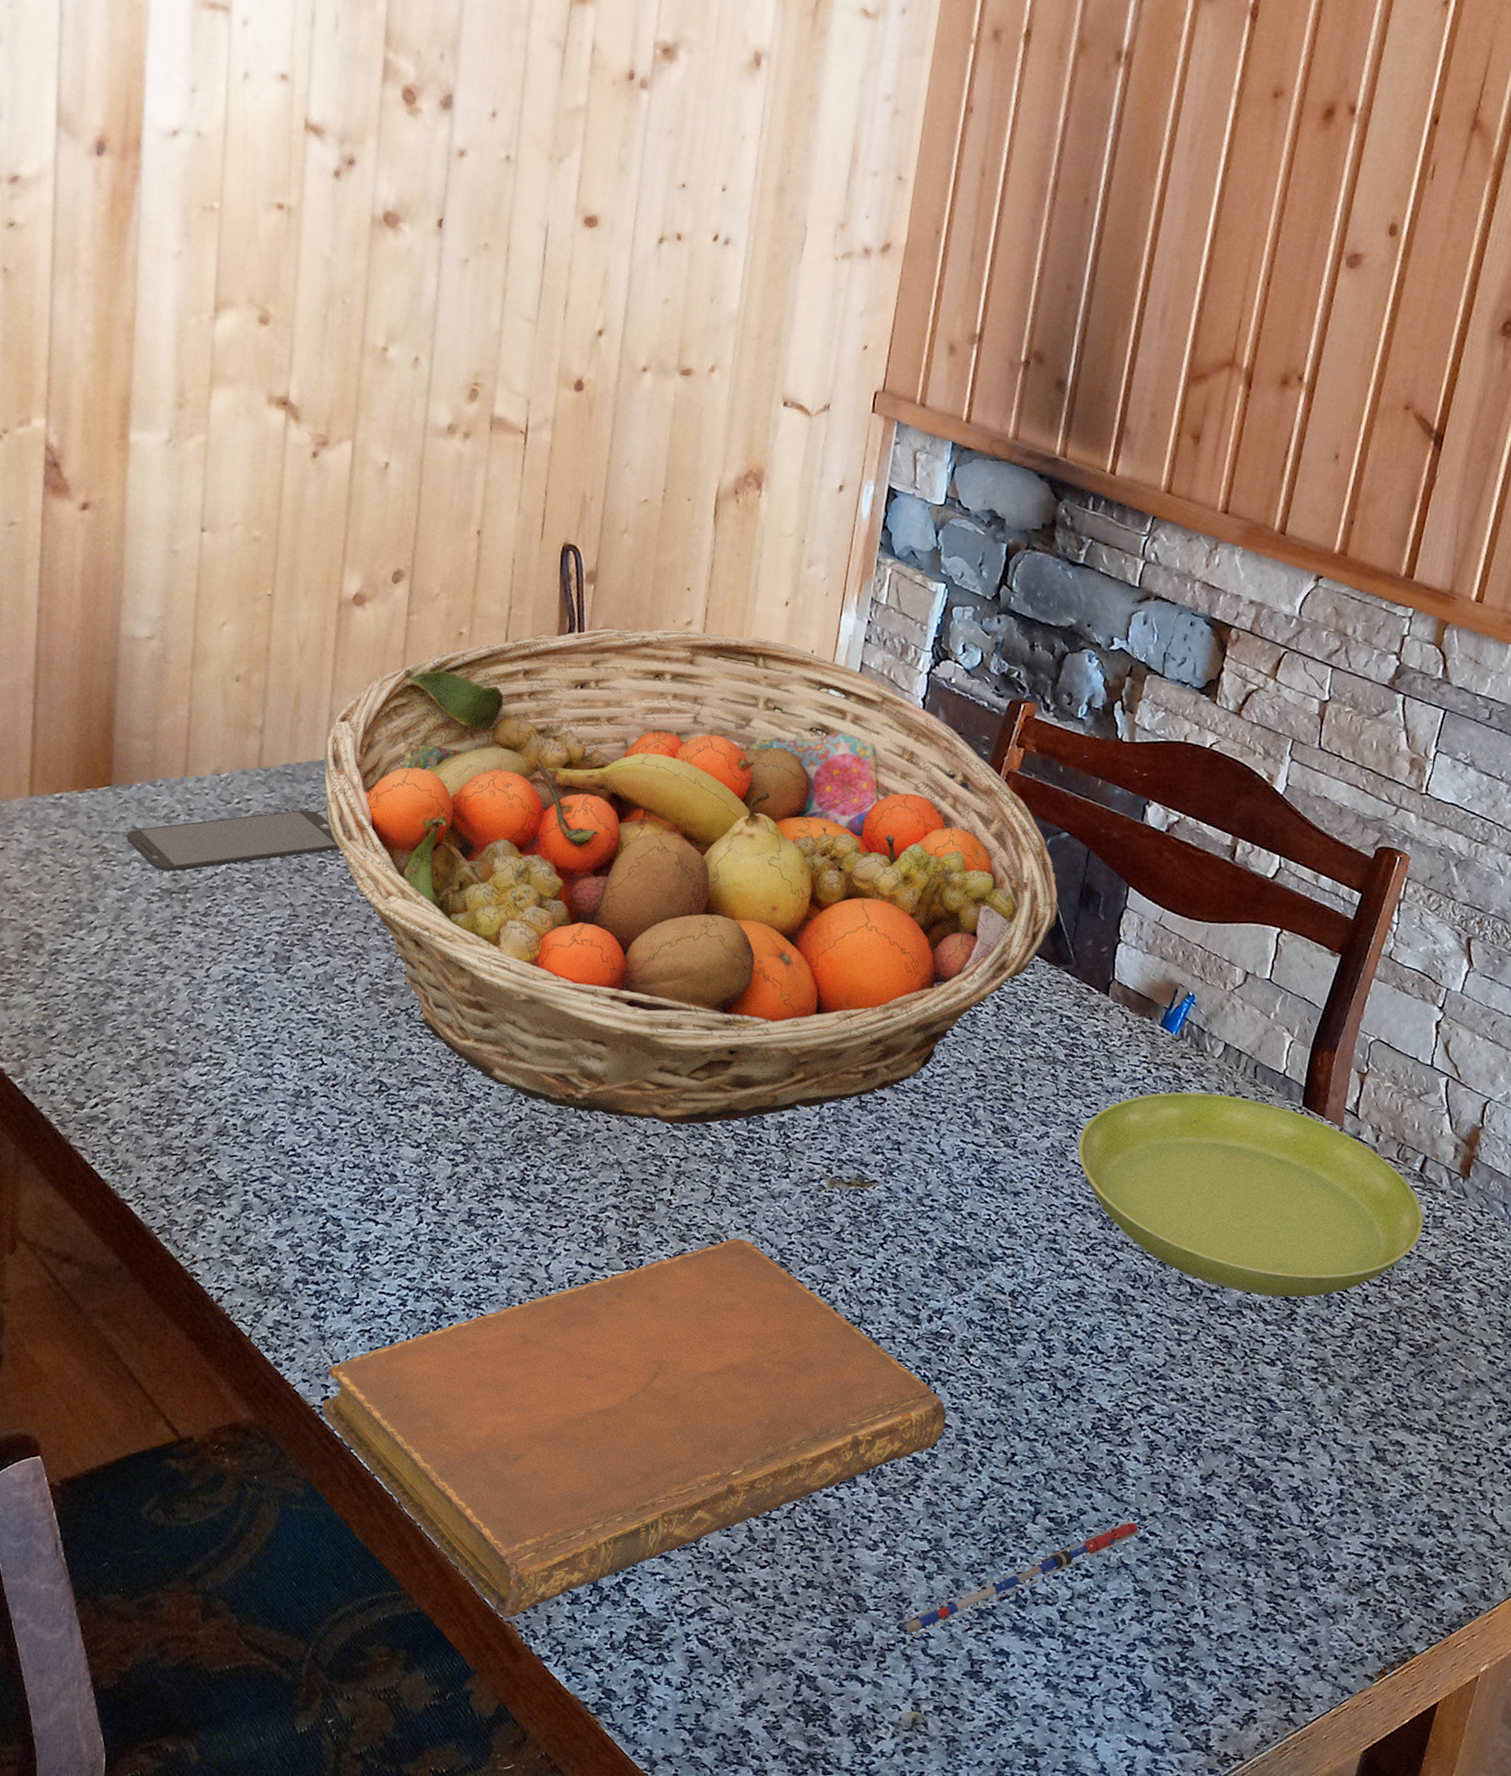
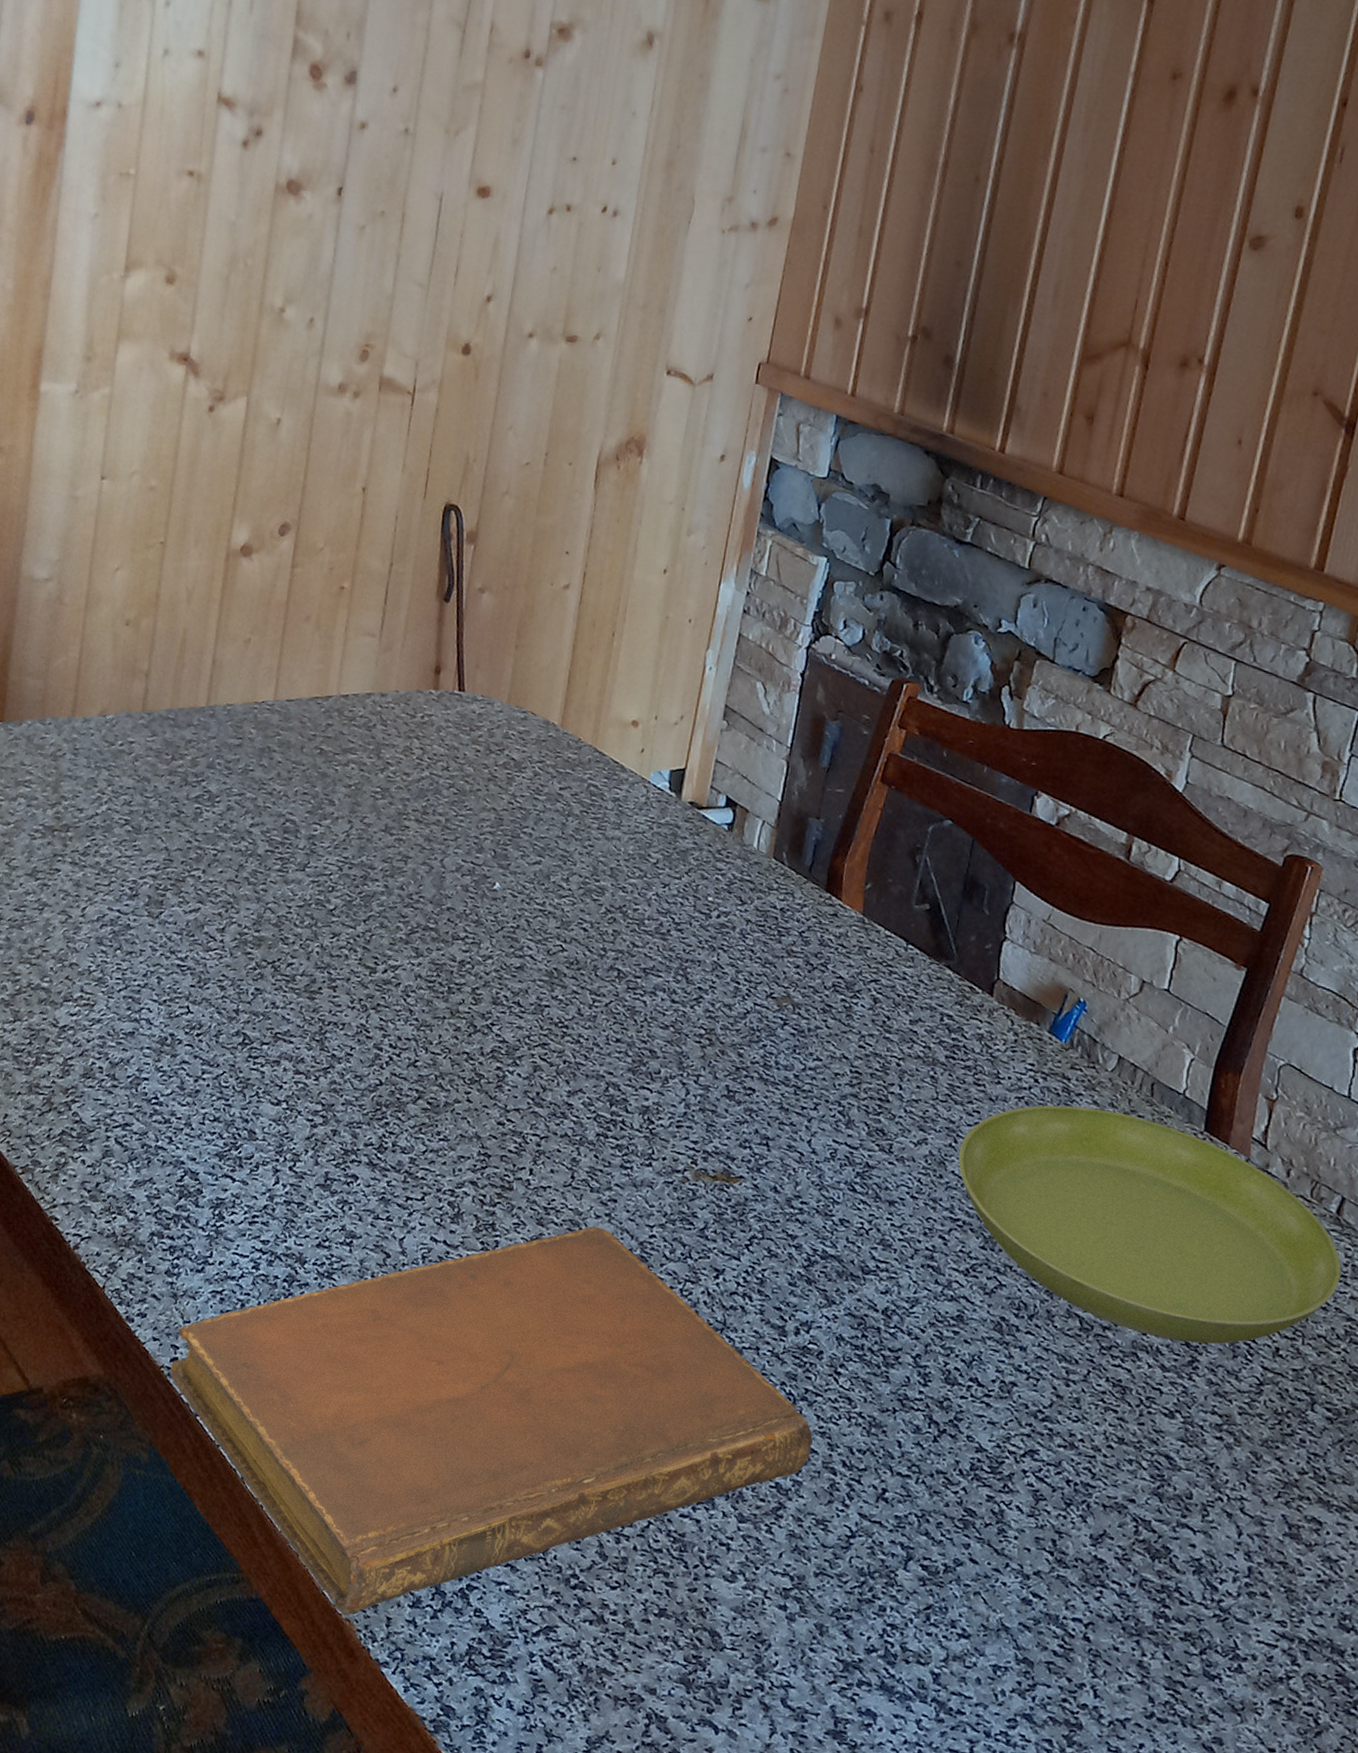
smartphone: present [126,809,340,872] -> none [14,755,217,809]
fruit basket: present [324,628,1058,1125] -> none [204,588,940,1103]
pen: present [901,1519,1140,1638] -> none [759,1576,1023,1685]

